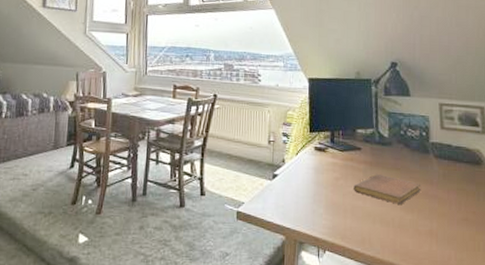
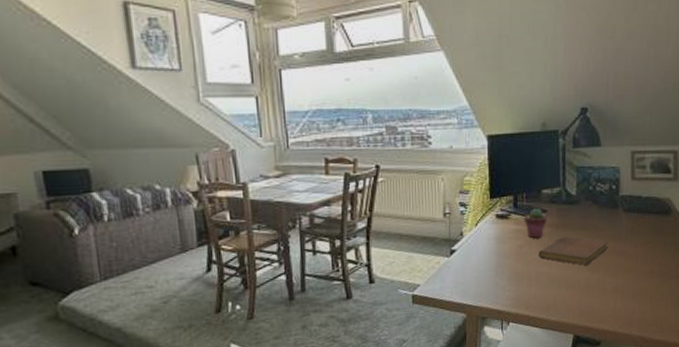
potted succulent: none [340,146,361,173] -> present [524,209,547,239]

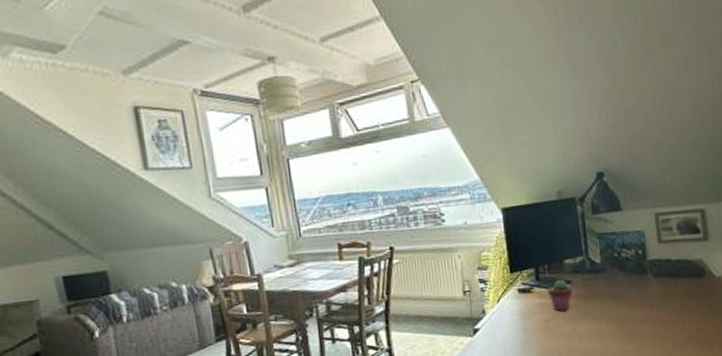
notebook: present [538,235,609,266] -> none [566,306,641,337]

